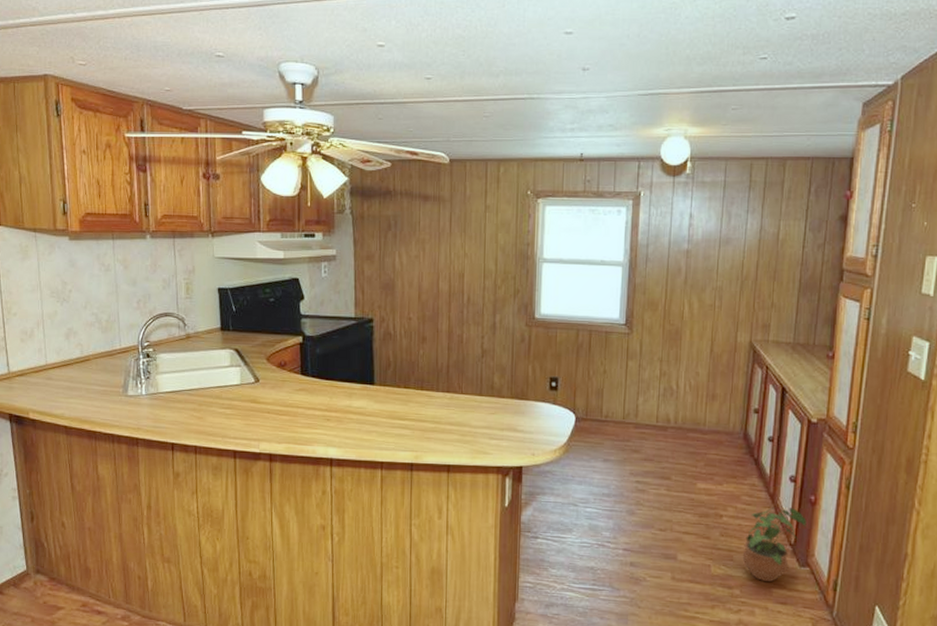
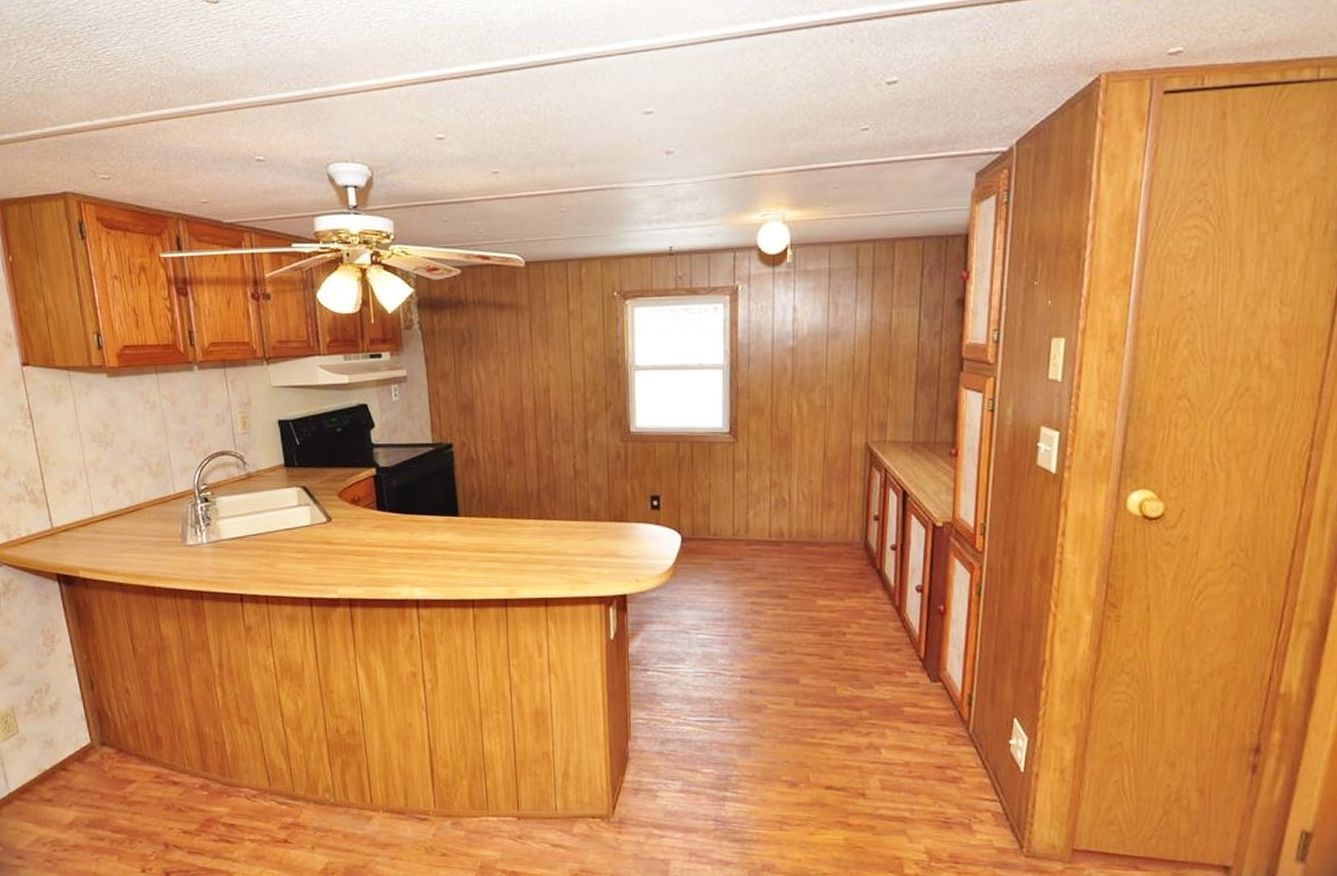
potted plant: present [742,507,807,581] -> none [869,620,936,700]

